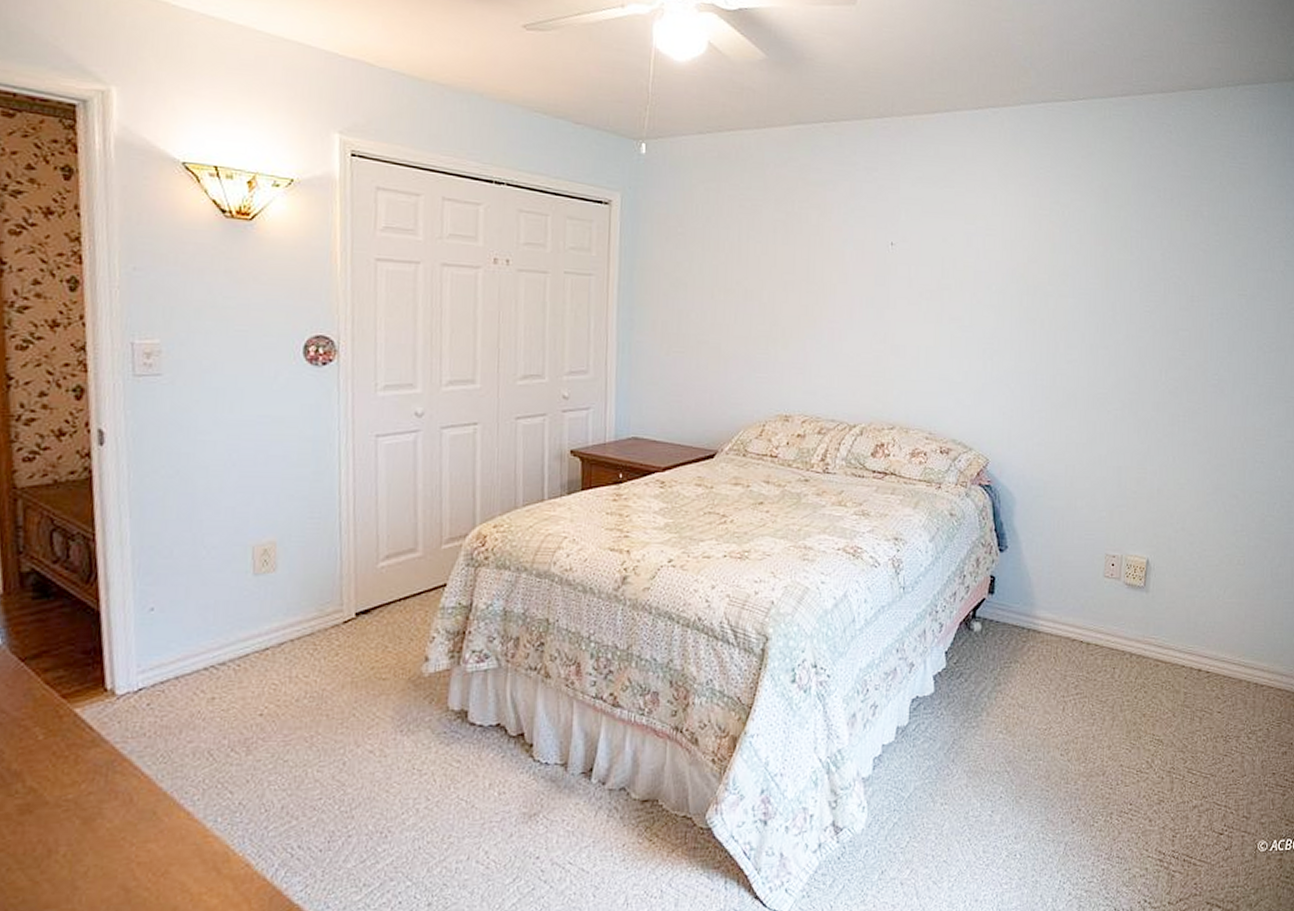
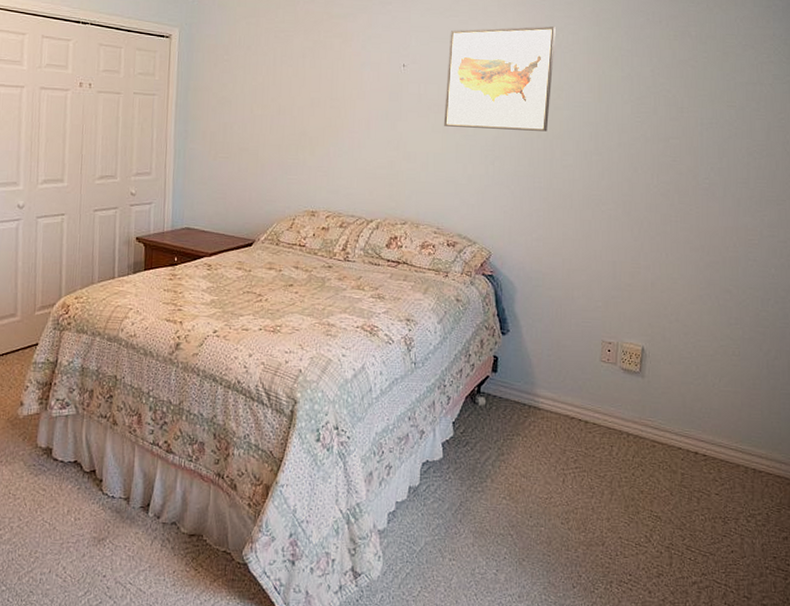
wall art: none [937,201,1061,322] -> present [444,26,556,132]

